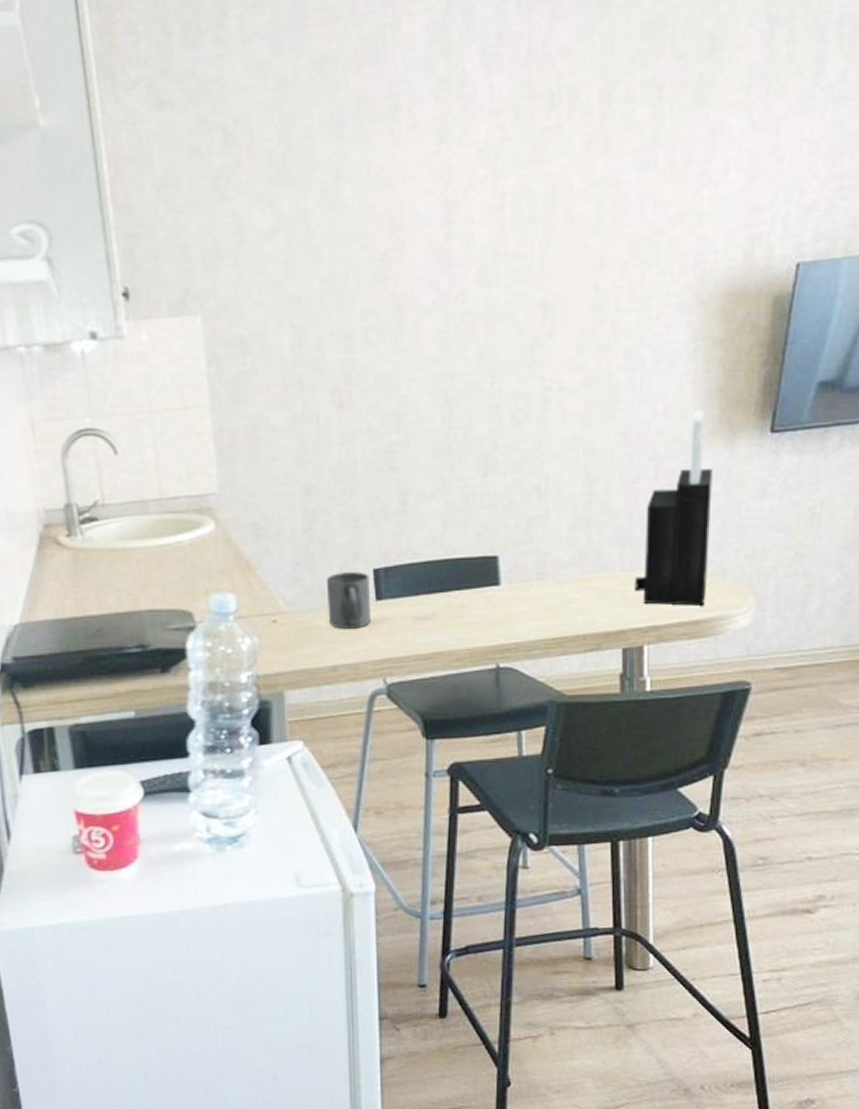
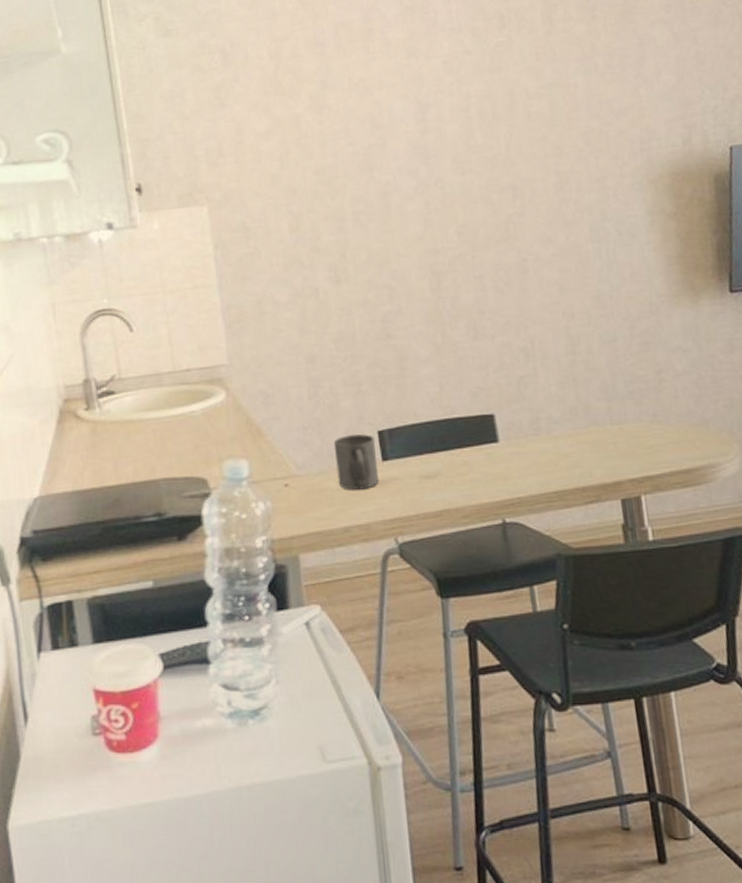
knife block: present [634,409,713,606] -> none [624,274,693,456]

